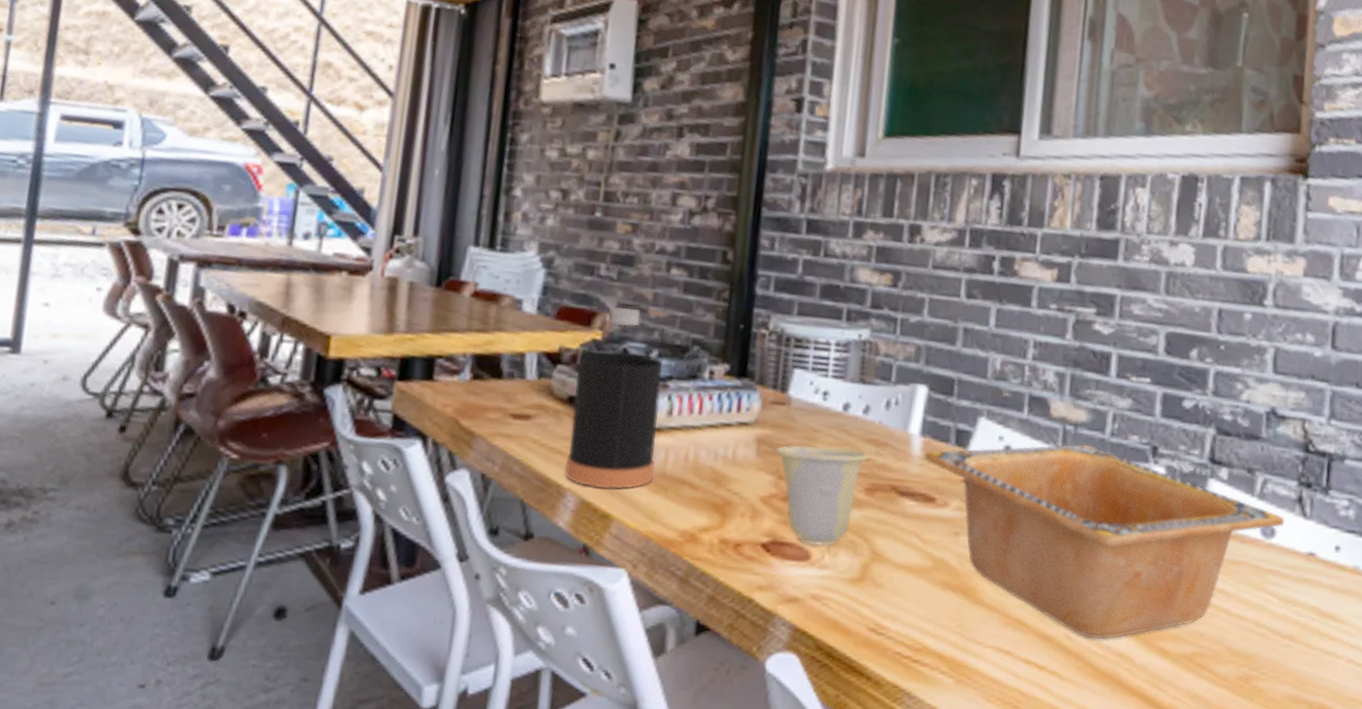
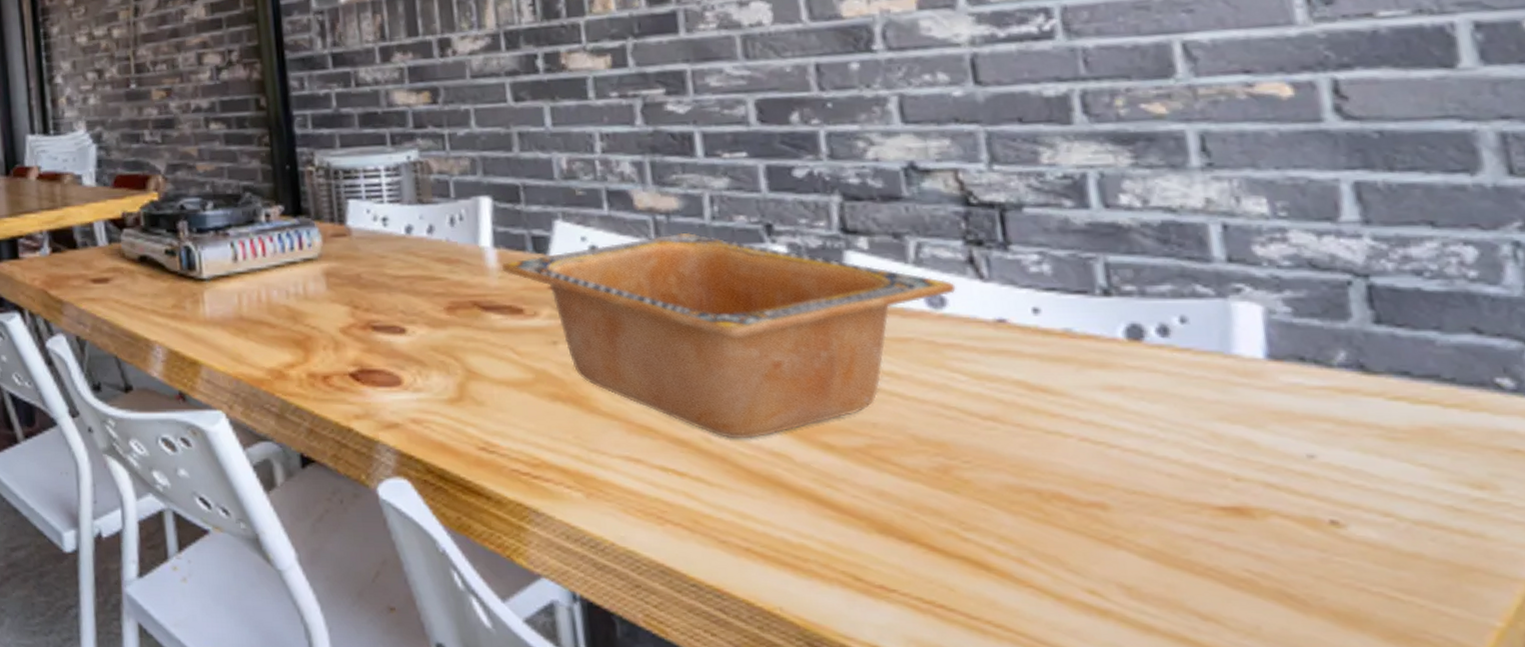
bottle: present [564,307,663,490] -> none [141,167,232,338]
cup: present [775,445,869,546] -> none [344,269,443,370]

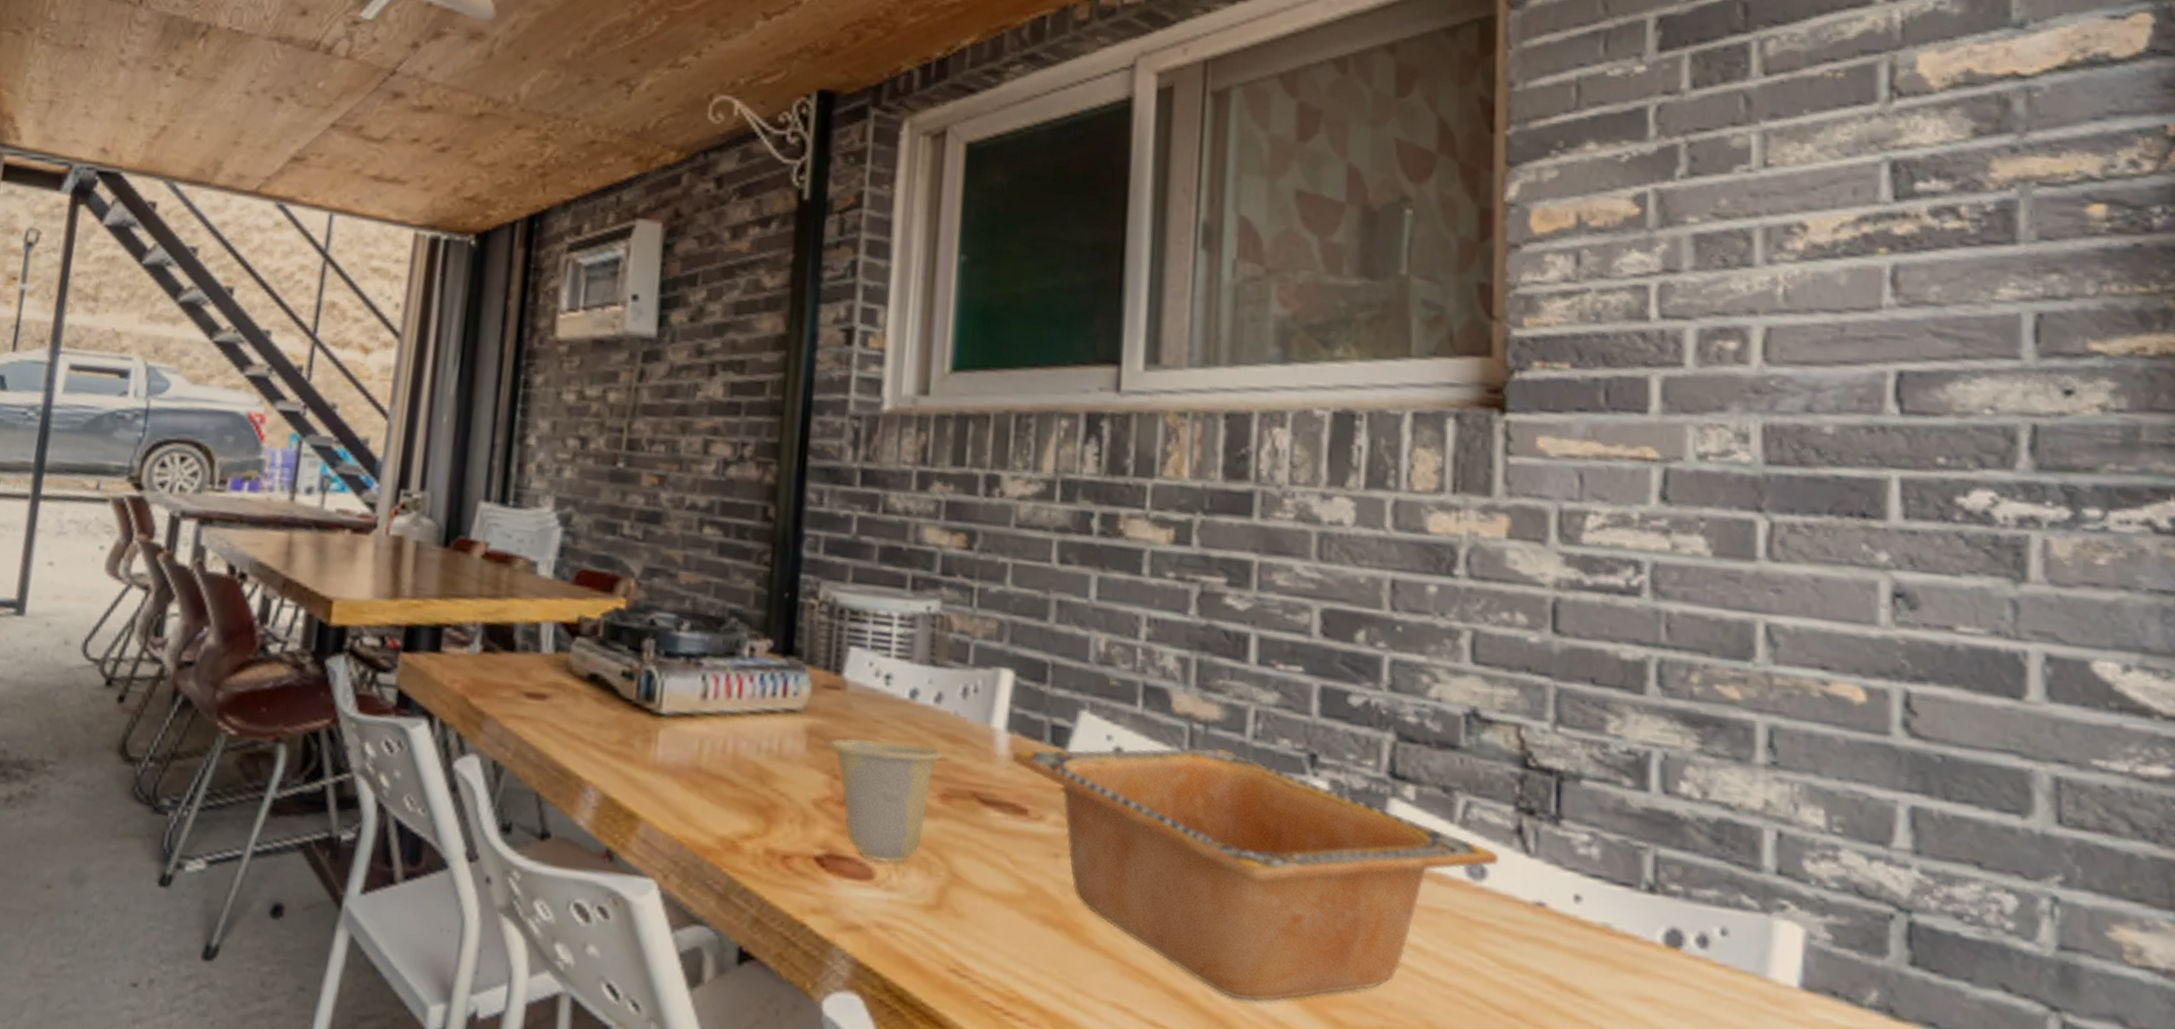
cup: none [344,269,443,370] -> present [828,738,943,864]

